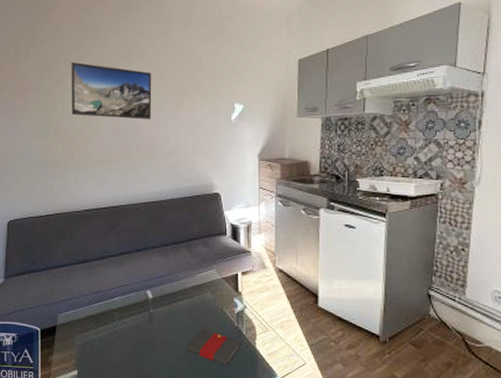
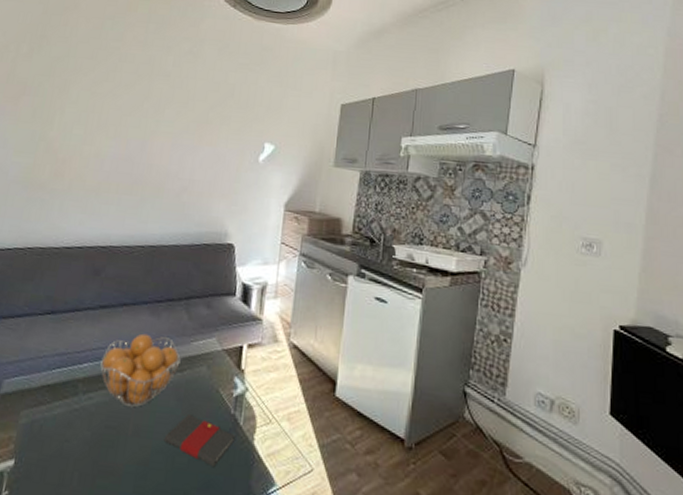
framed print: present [71,62,152,119] -> none [70,71,174,148]
fruit basket: none [128,271,189,328] -> present [100,333,181,408]

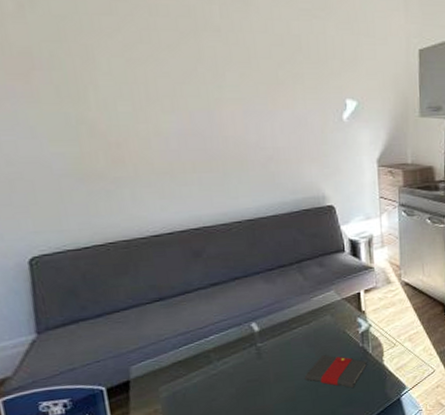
fruit basket: present [100,333,181,408] -> none [226,299,305,362]

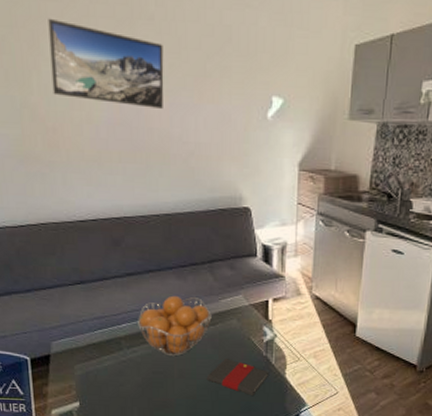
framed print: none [103,31,237,117] -> present [48,18,164,109]
fruit basket: none [226,299,305,362] -> present [138,295,212,357]

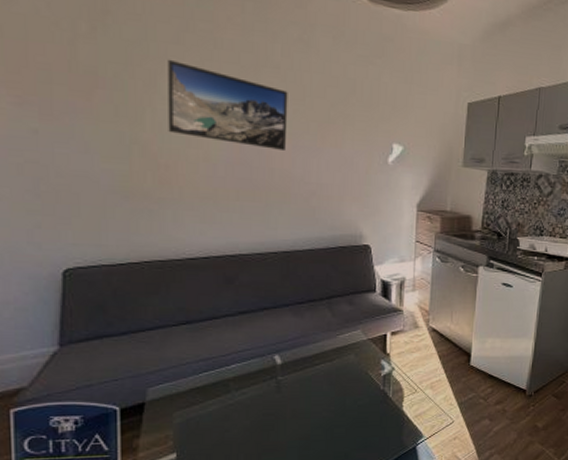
fruit basket: present [138,295,212,357] -> none [249,333,329,396]
book: present [206,359,268,397] -> none [321,395,386,432]

